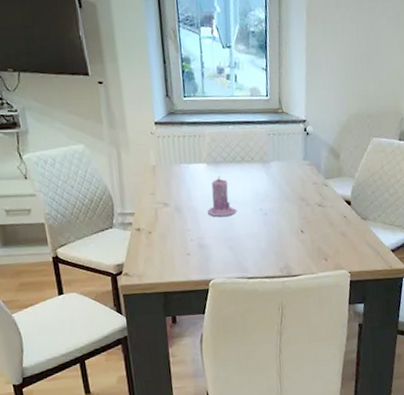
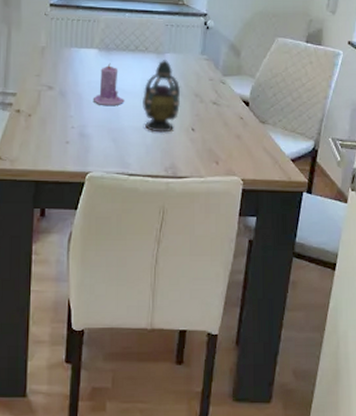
teapot: none [253,167,288,237] -> present [143,59,181,133]

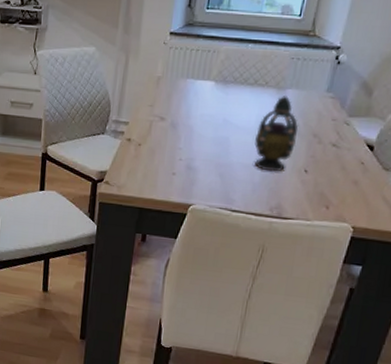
candle: present [92,63,125,106] -> none [203,96,237,141]

